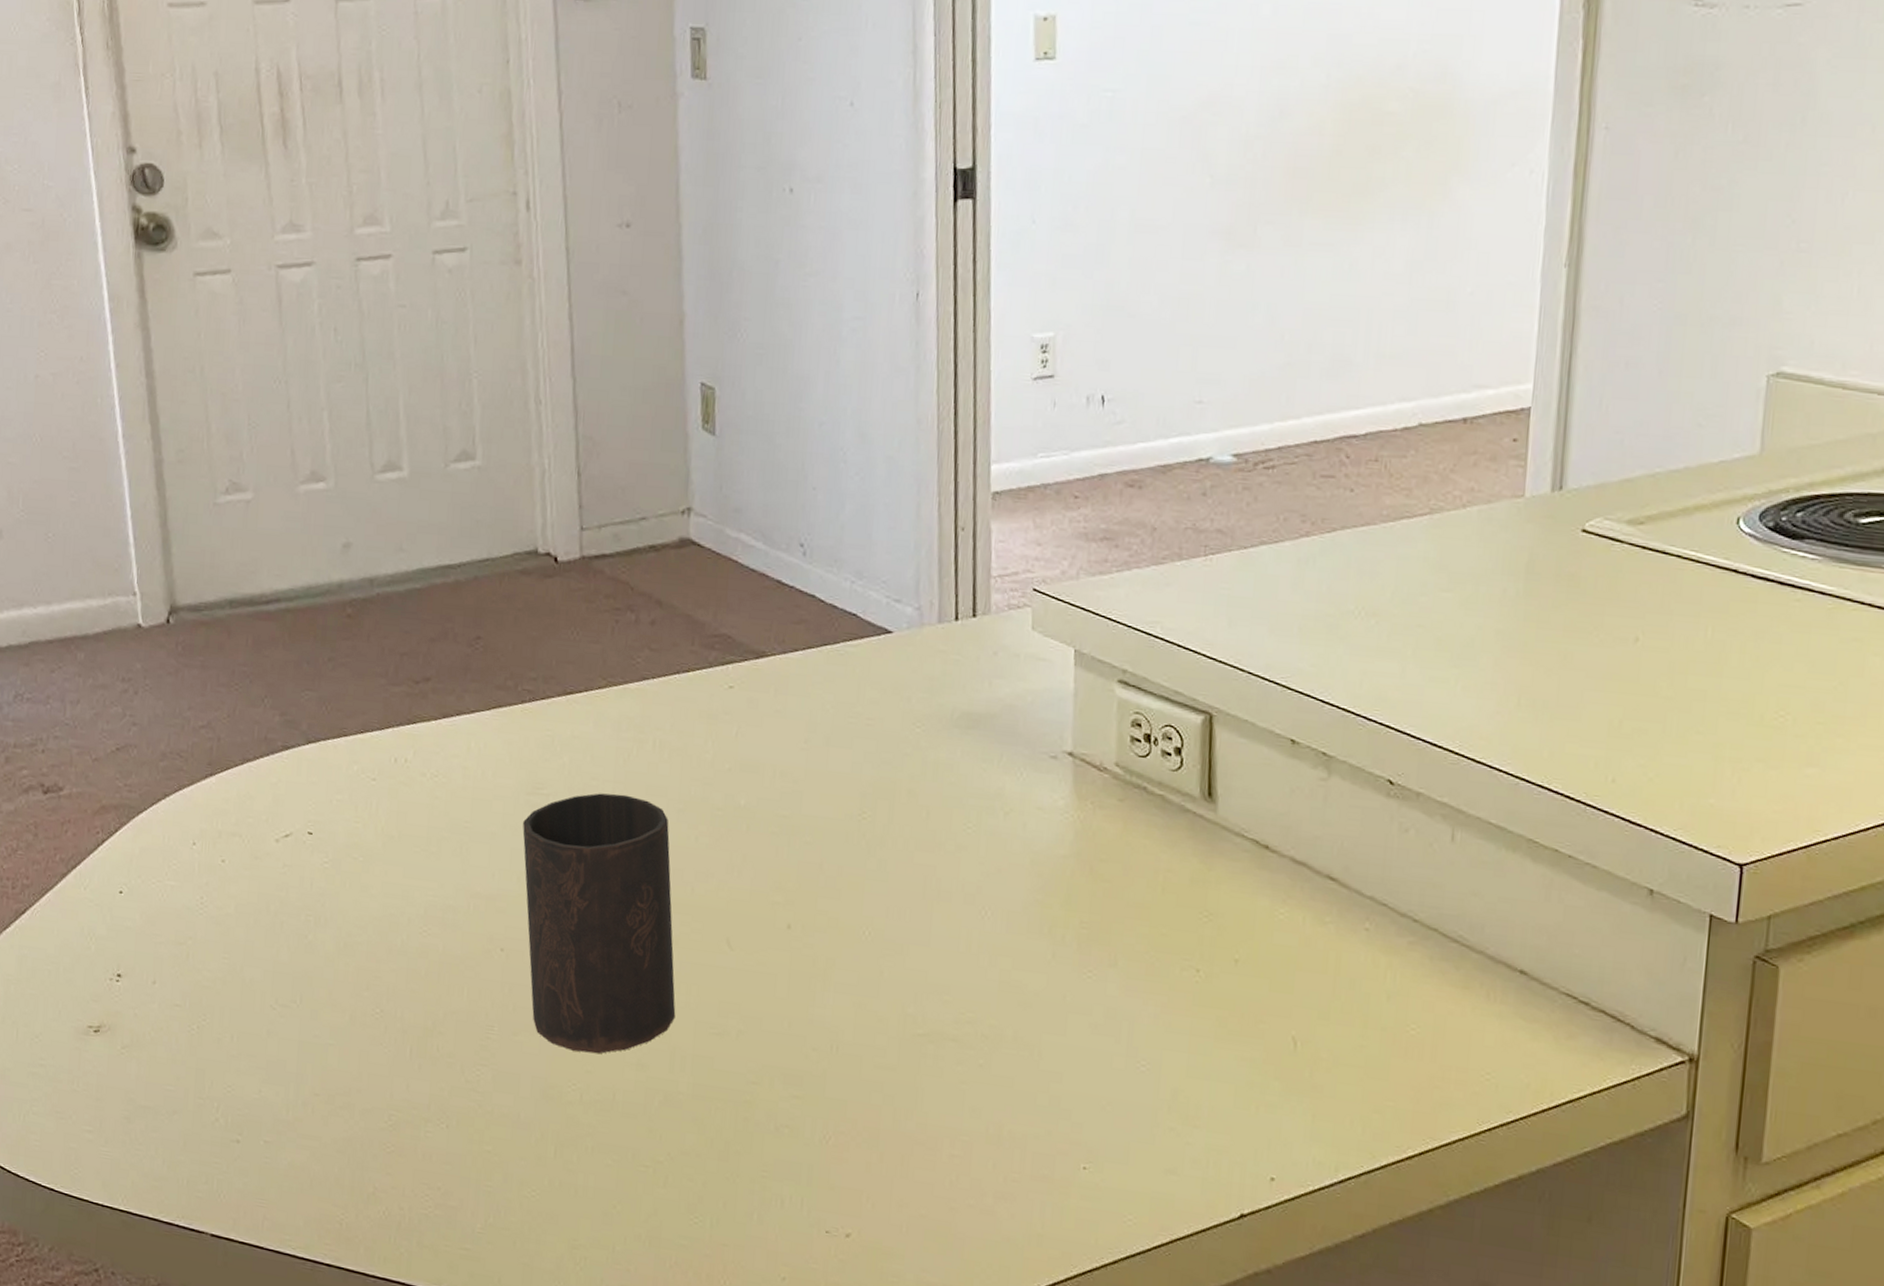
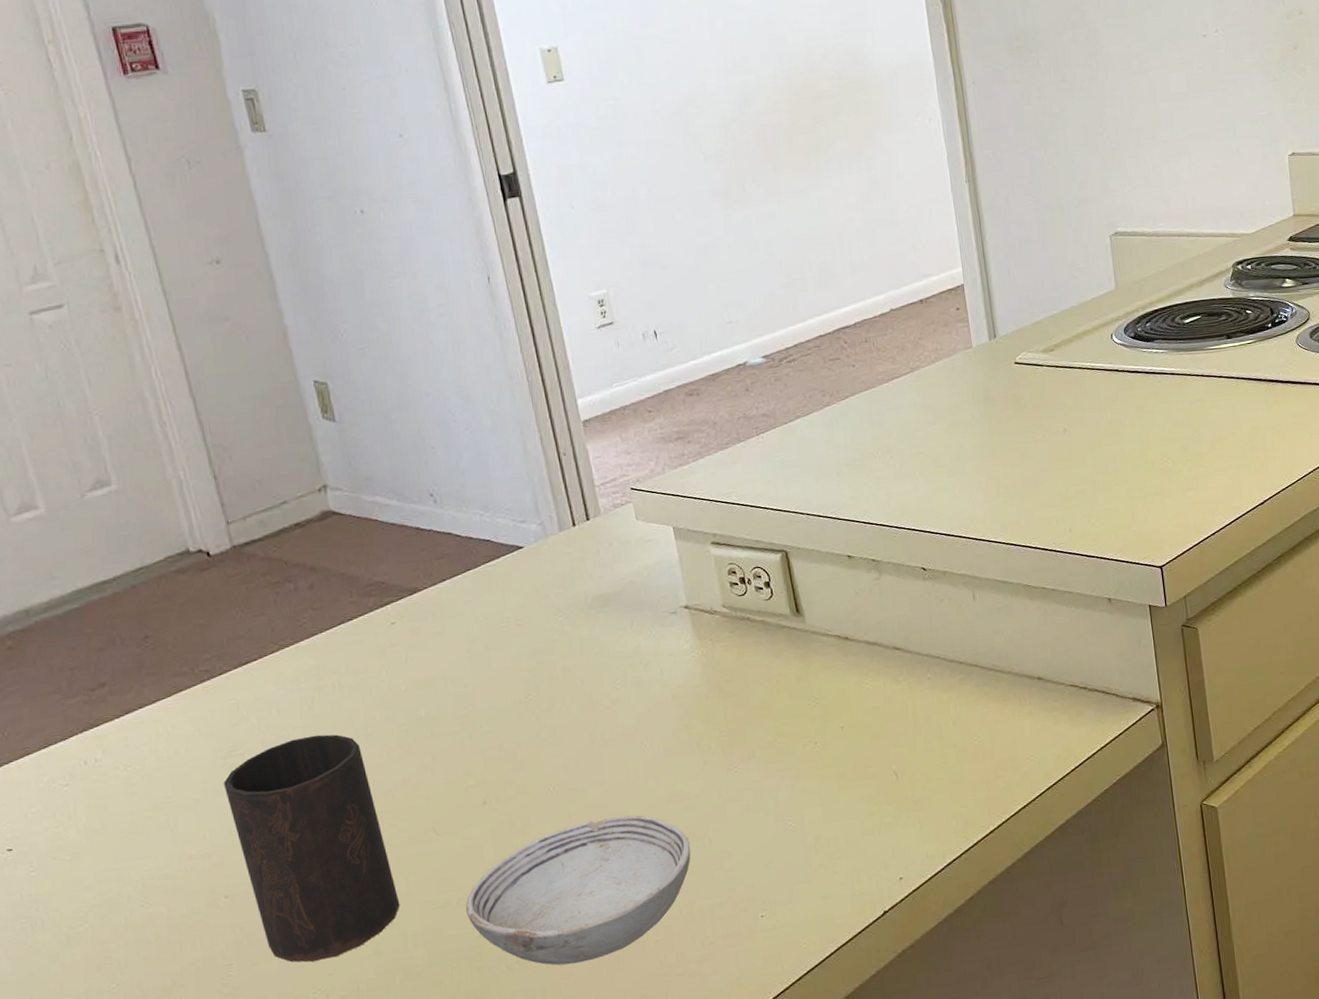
bowl: none [743,984,1015,1153] -> present [465,815,691,966]

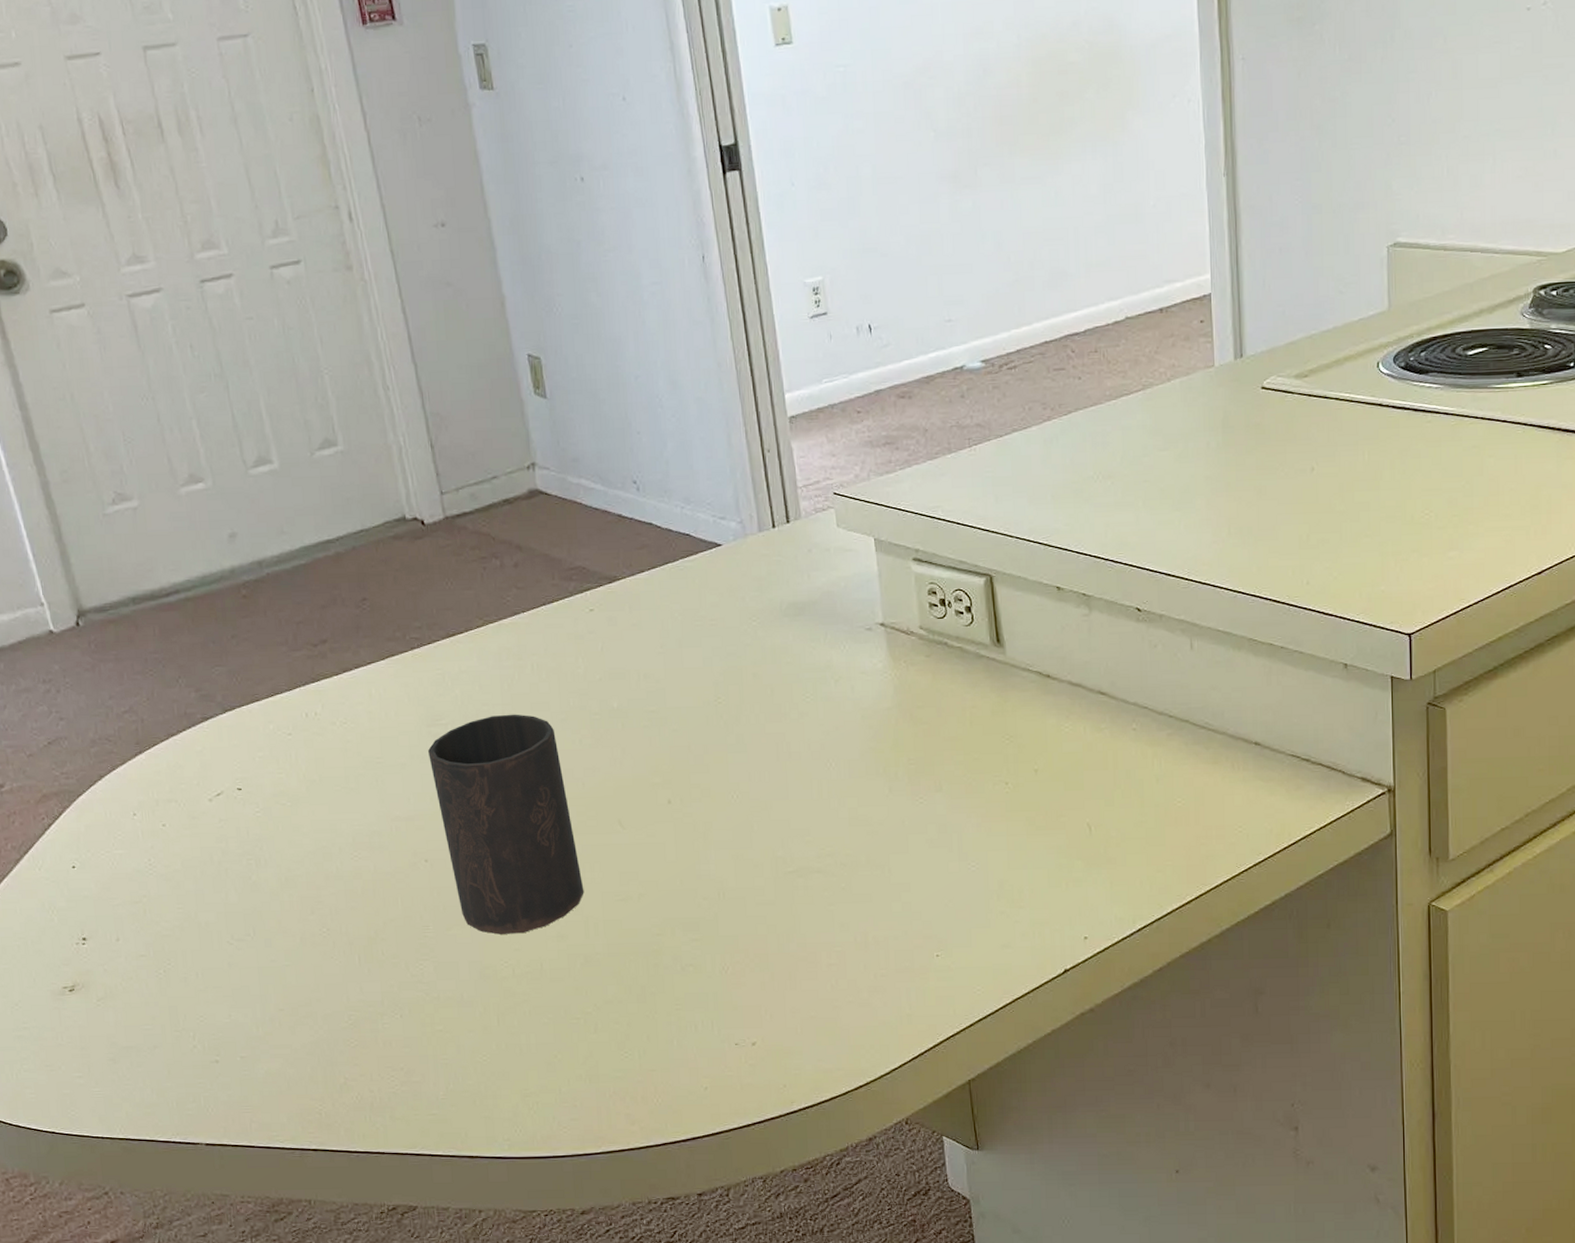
bowl: present [465,815,691,966] -> none [645,833,870,975]

